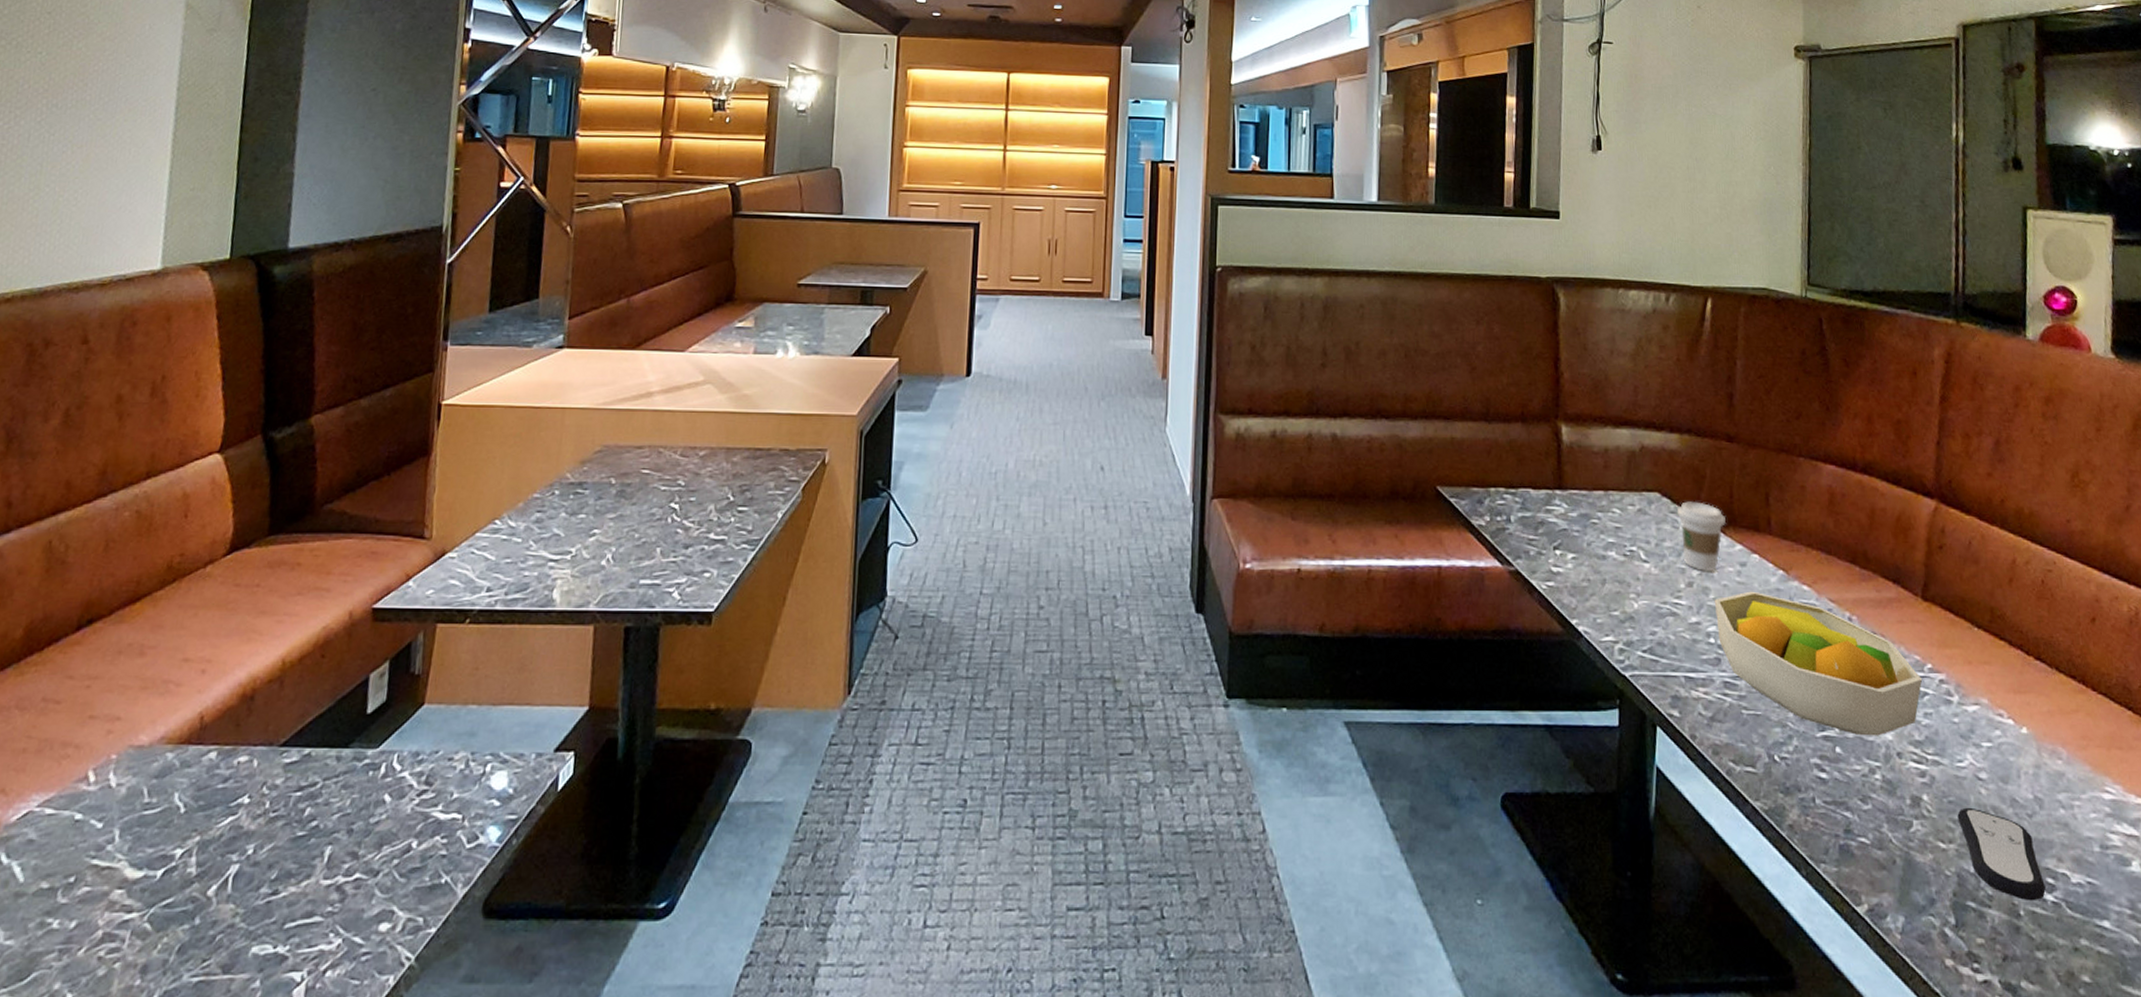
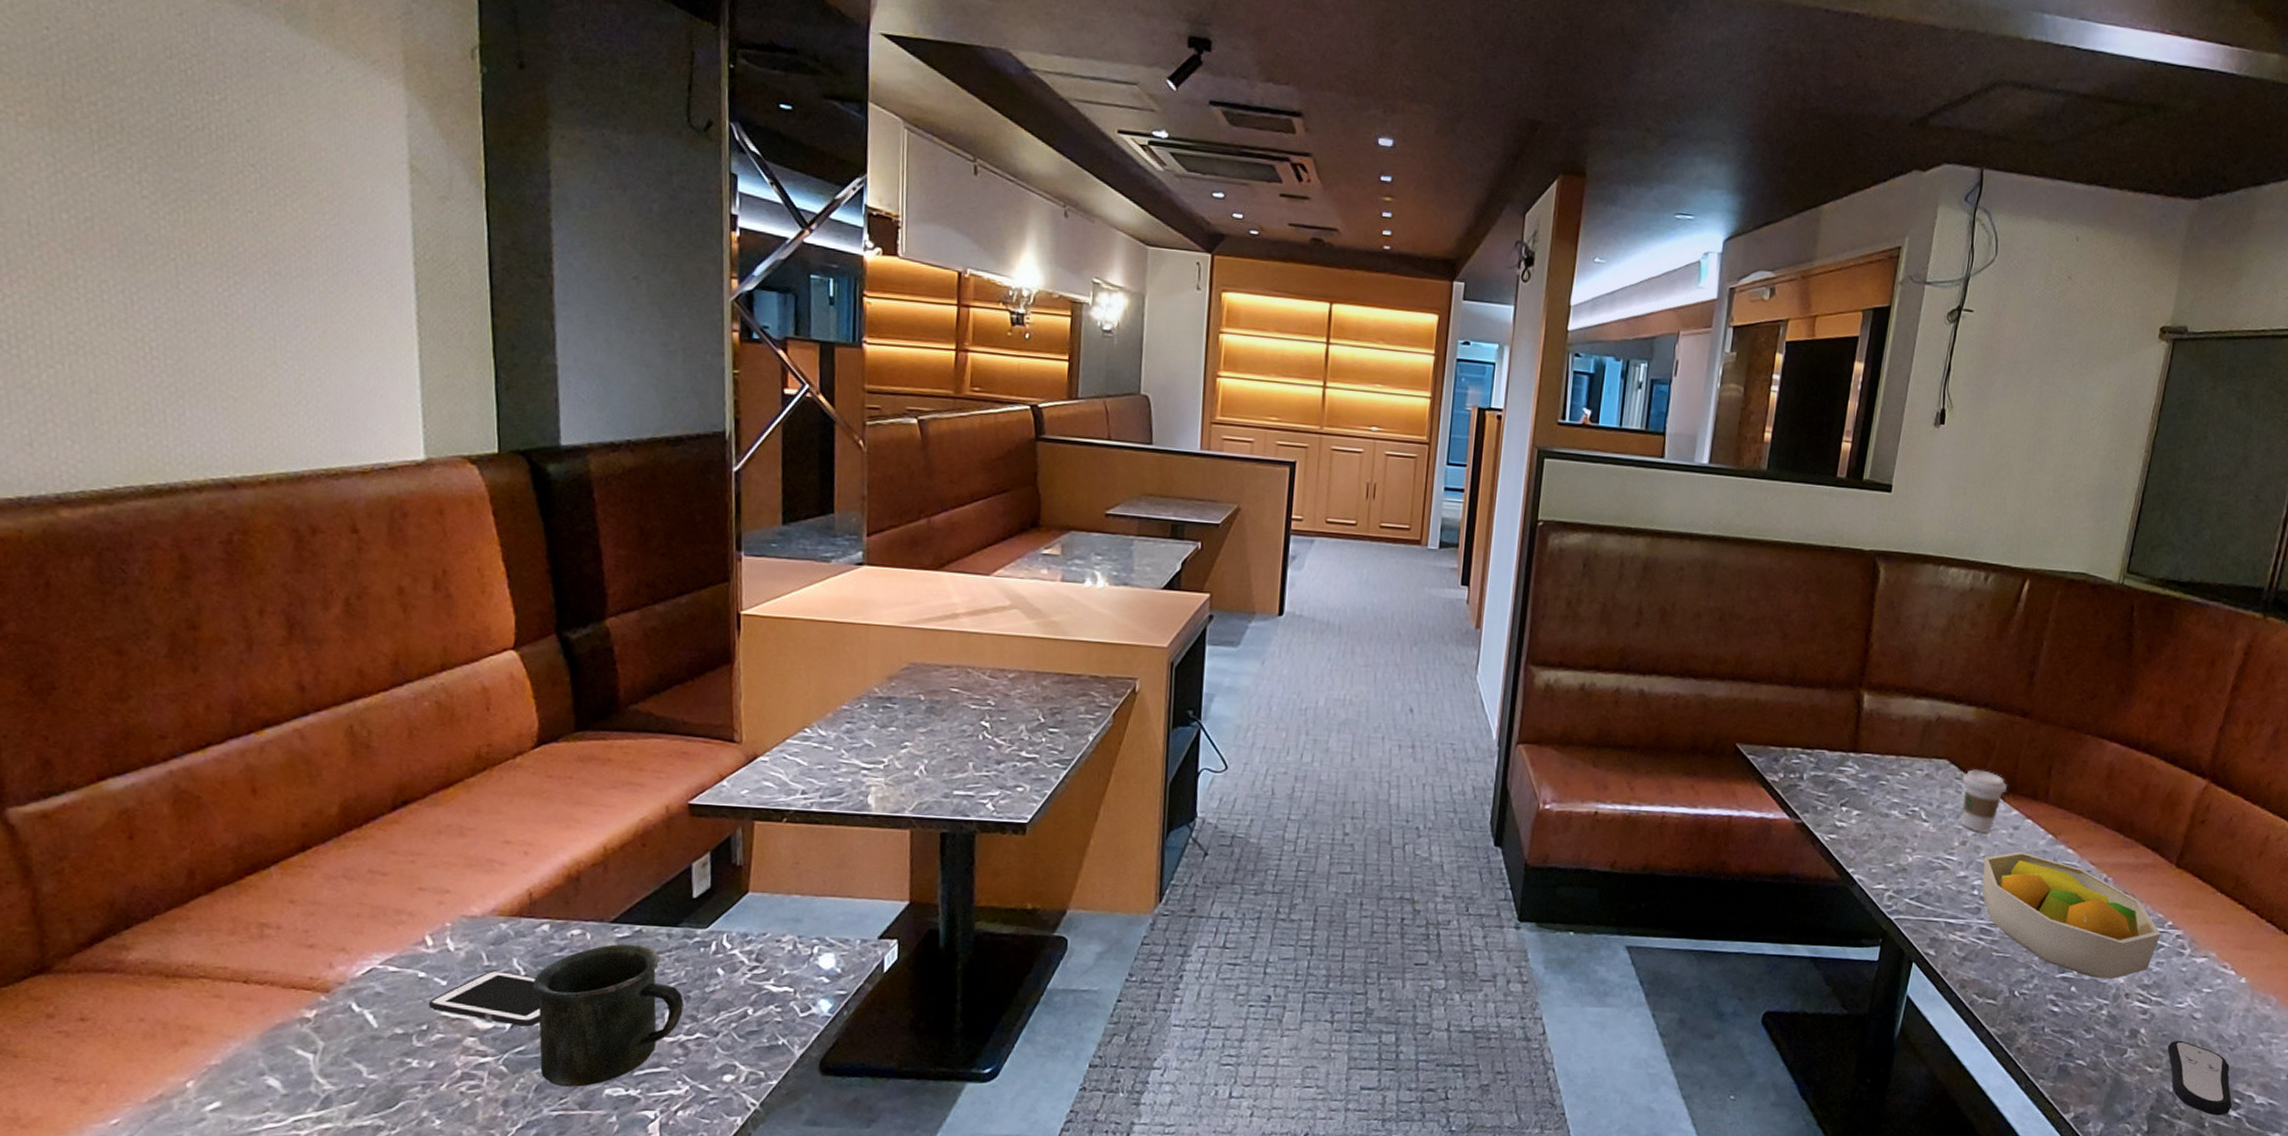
cell phone: none [80,808,197,874] -> present [428,970,541,1027]
mug: none [186,770,346,946] -> present [532,944,684,1087]

